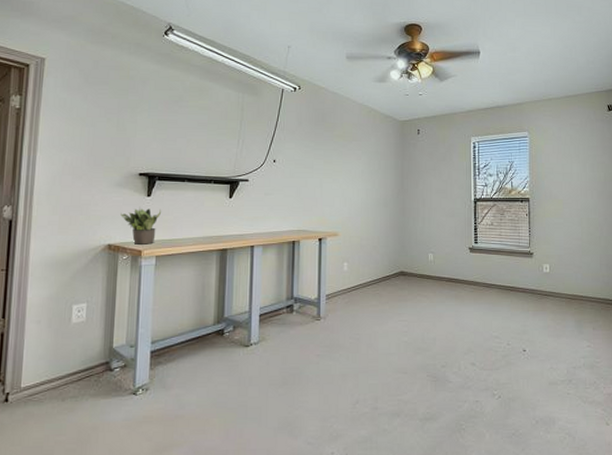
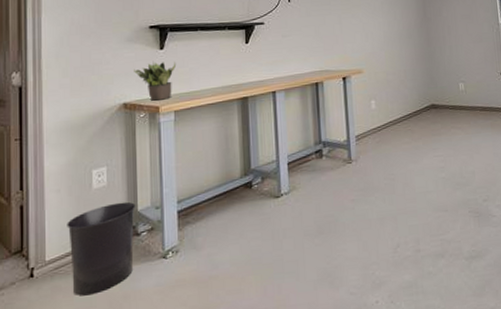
waste bin: none [44,338,112,424] -> present [67,201,136,296]

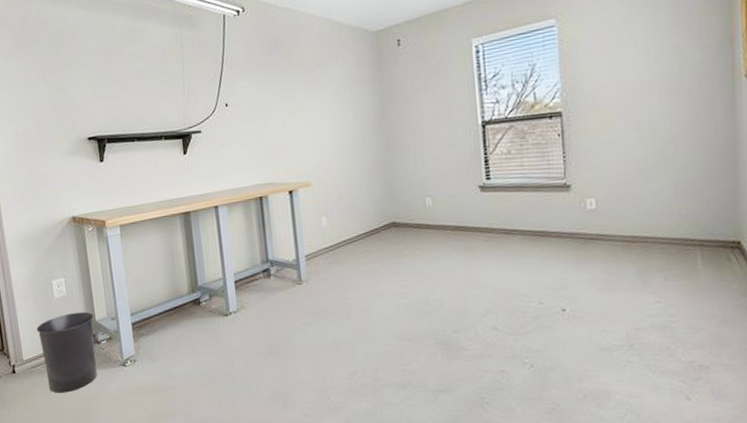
potted plant: present [134,60,177,101] -> none [78,173,118,215]

